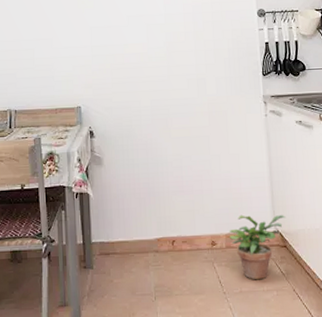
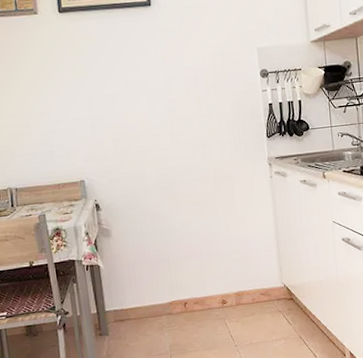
potted plant: present [229,215,286,280] -> none [238,270,292,332]

